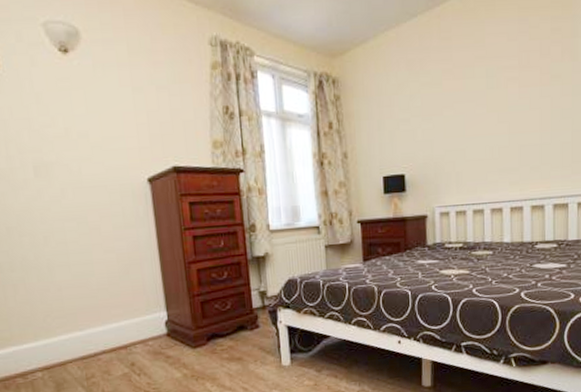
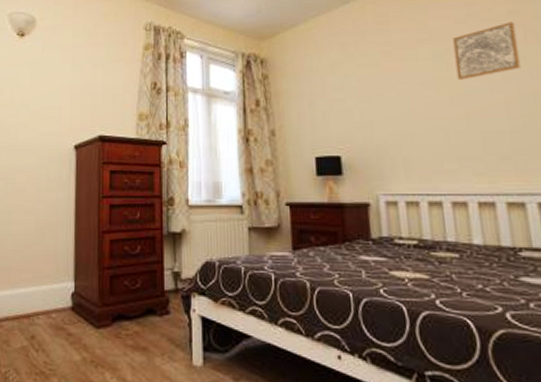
wall art: none [505,39,556,97] -> present [453,22,522,80]

